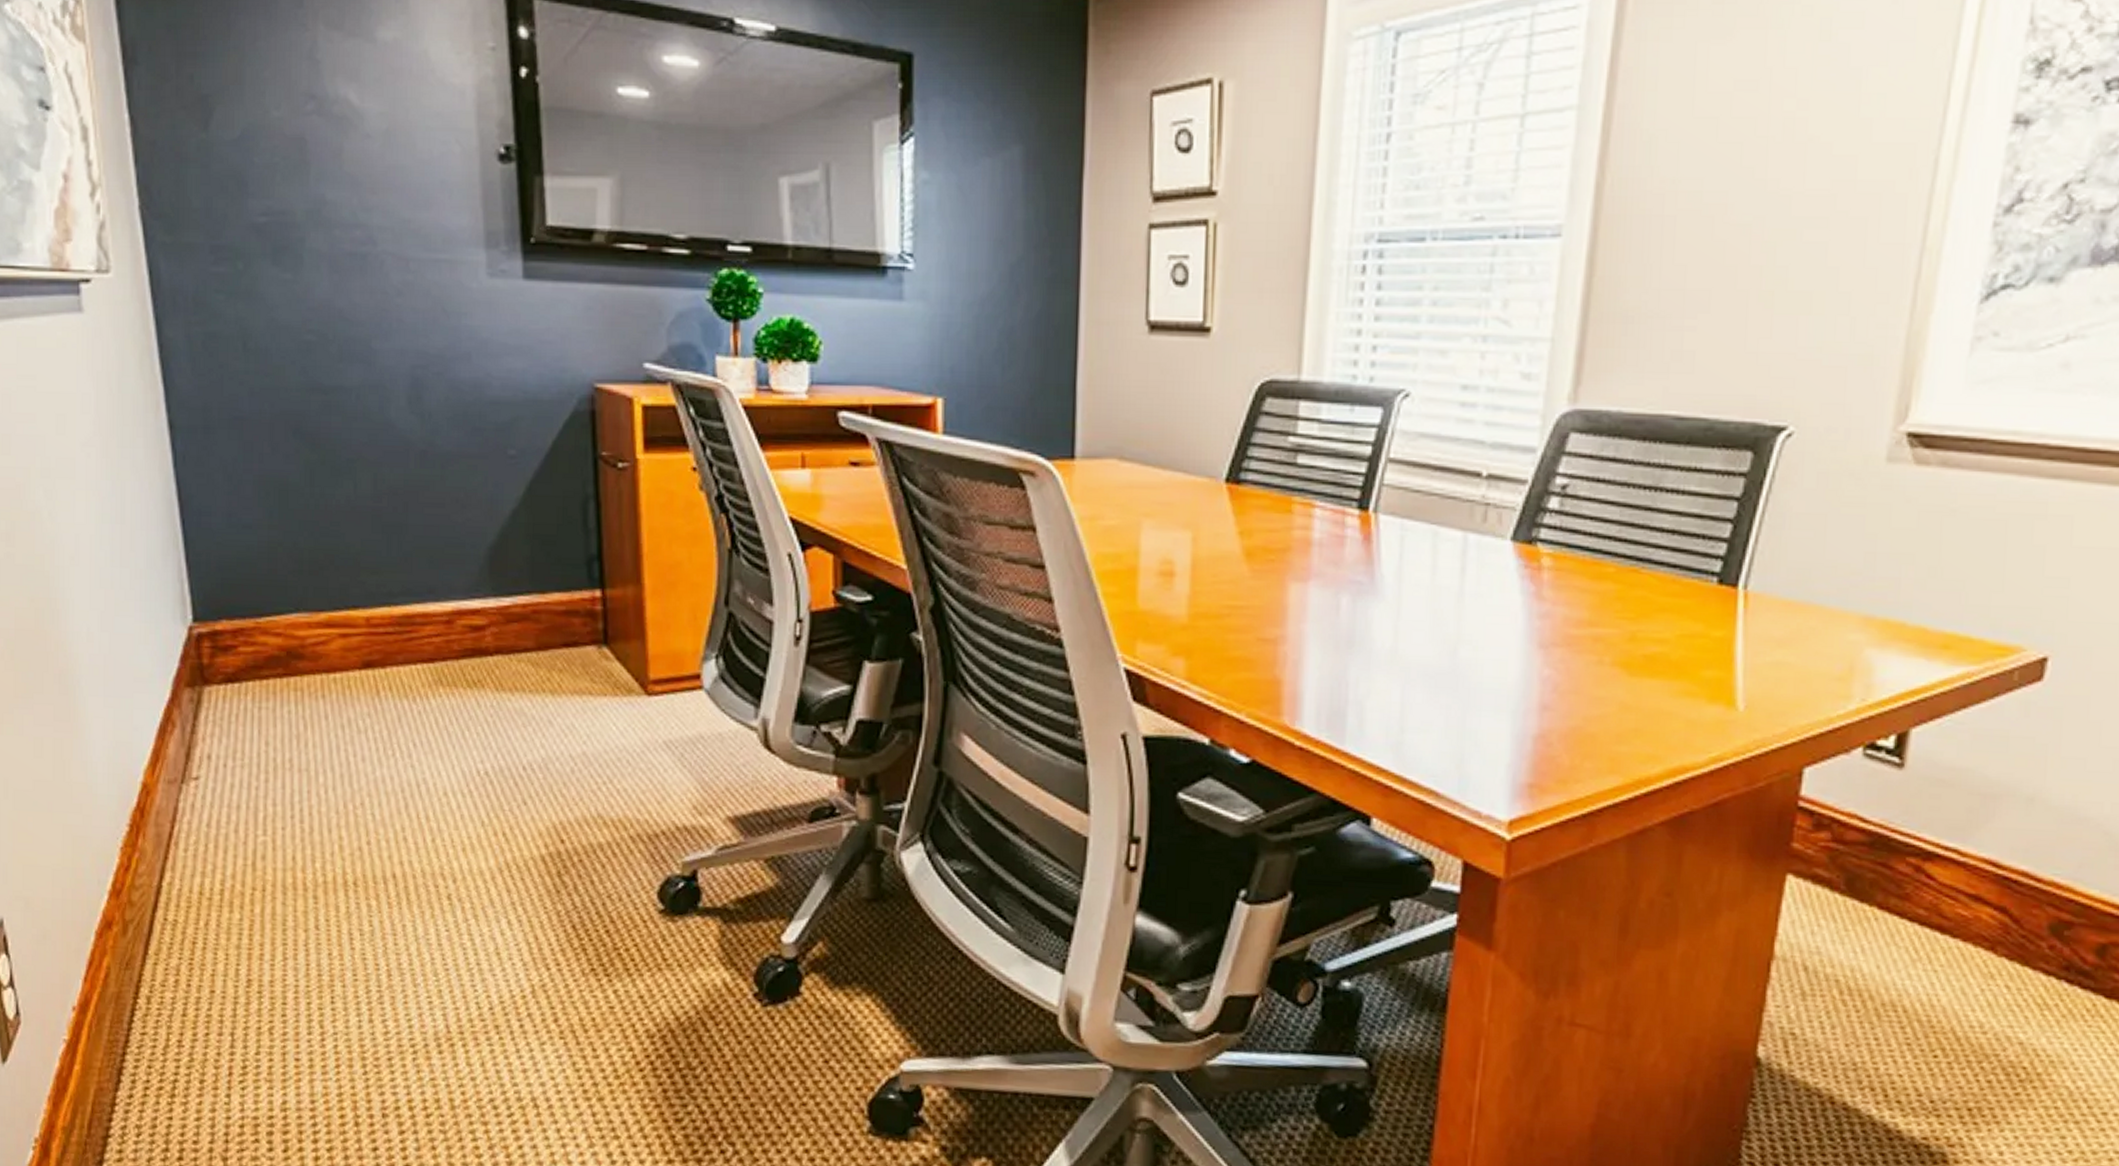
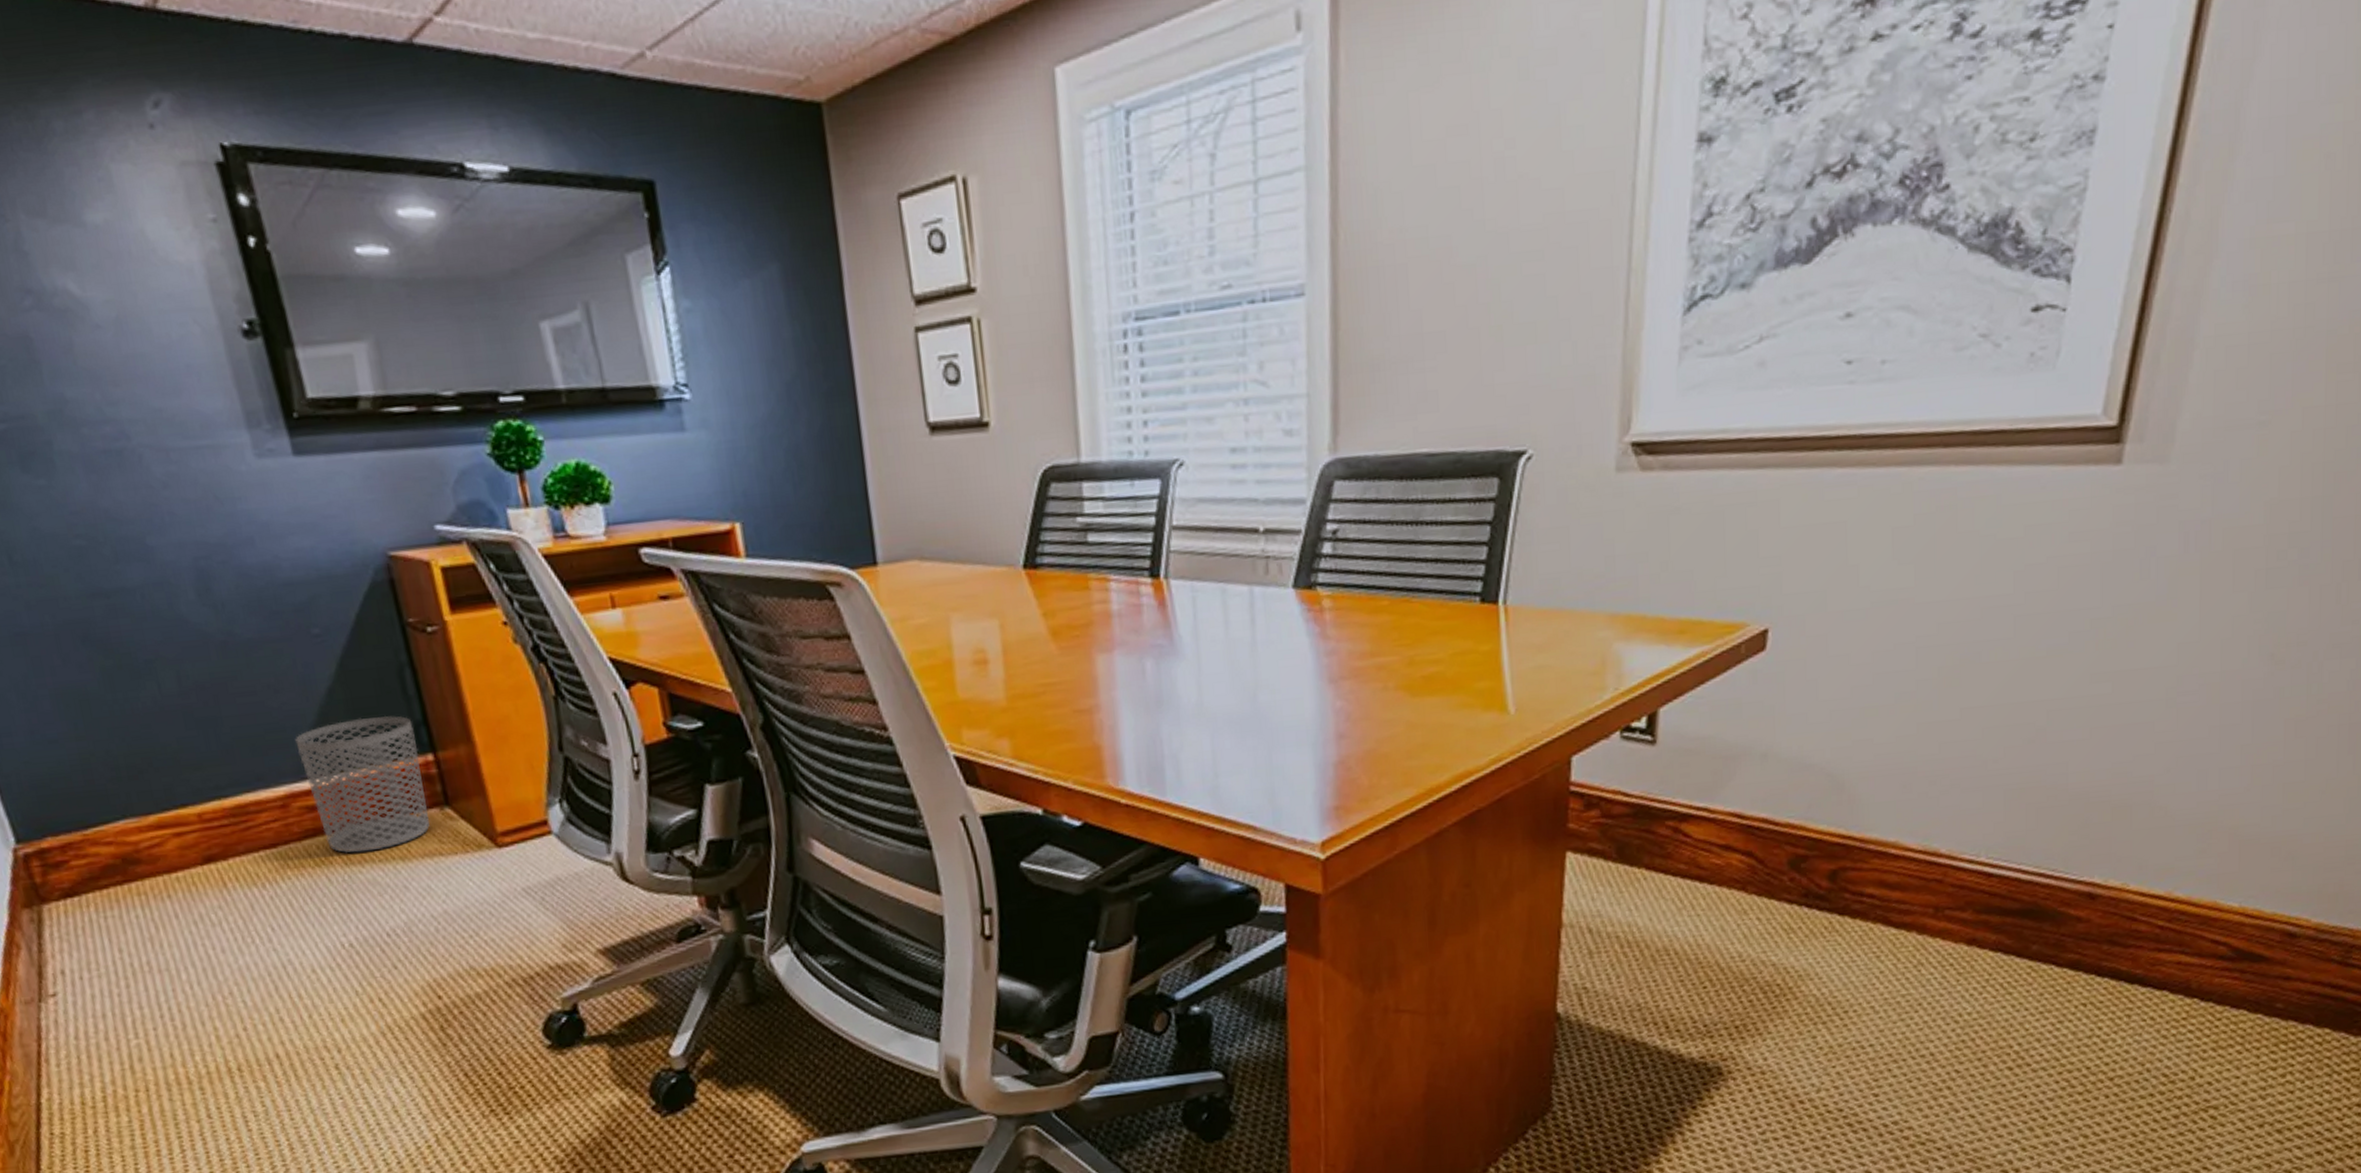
waste bin: none [472,544,588,681] -> present [295,715,430,854]

